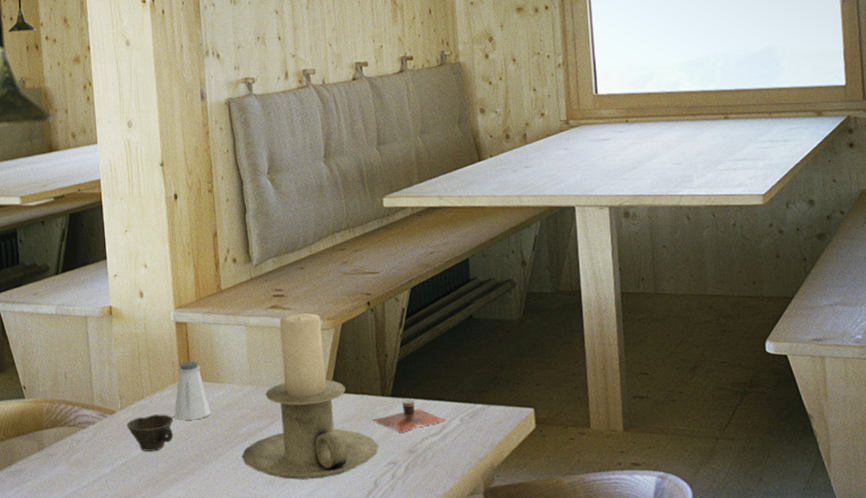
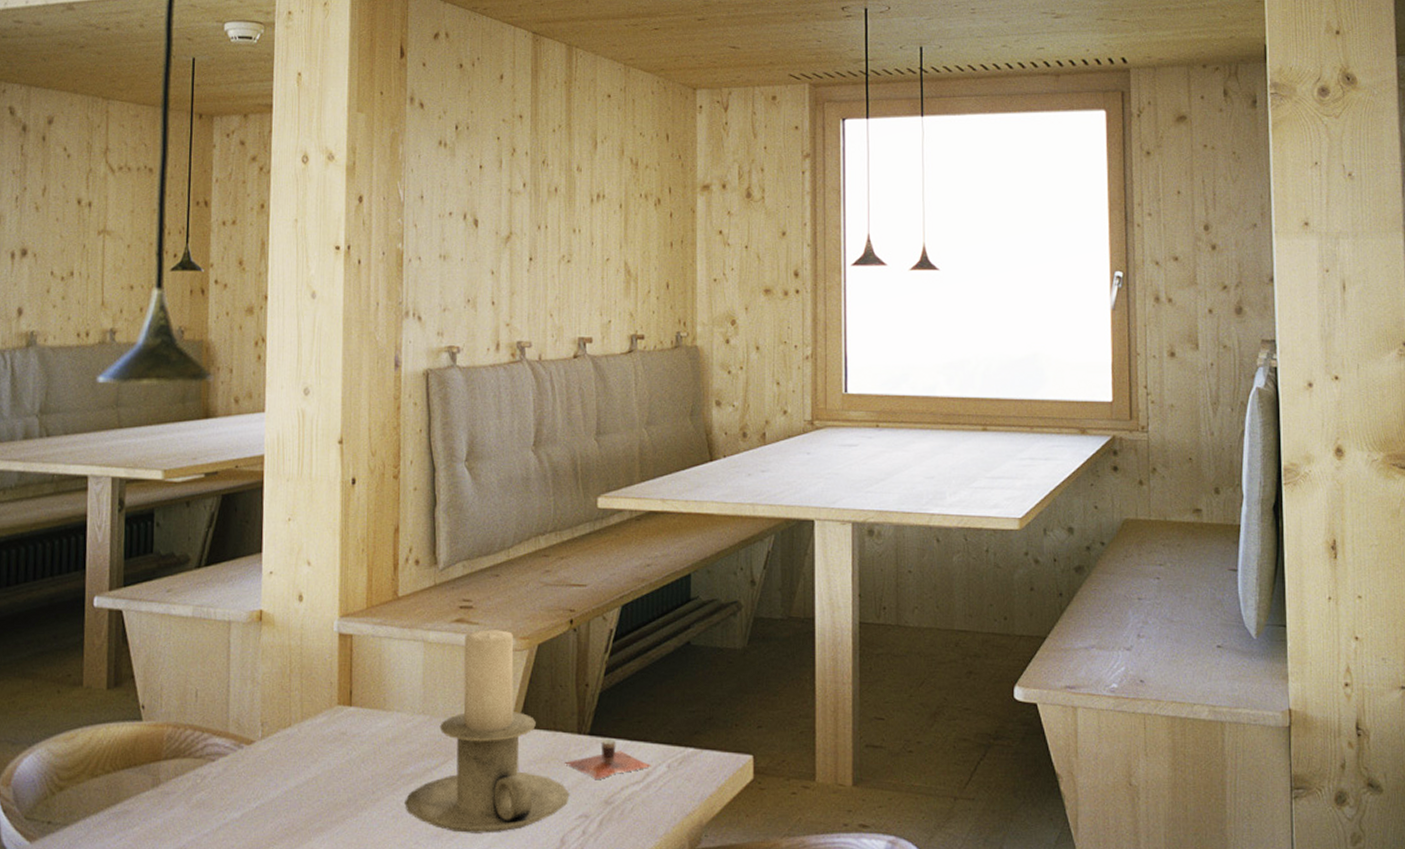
cup: present [126,414,174,451] -> none [266,746,325,792]
saltshaker: present [174,361,211,420] -> none [327,682,372,755]

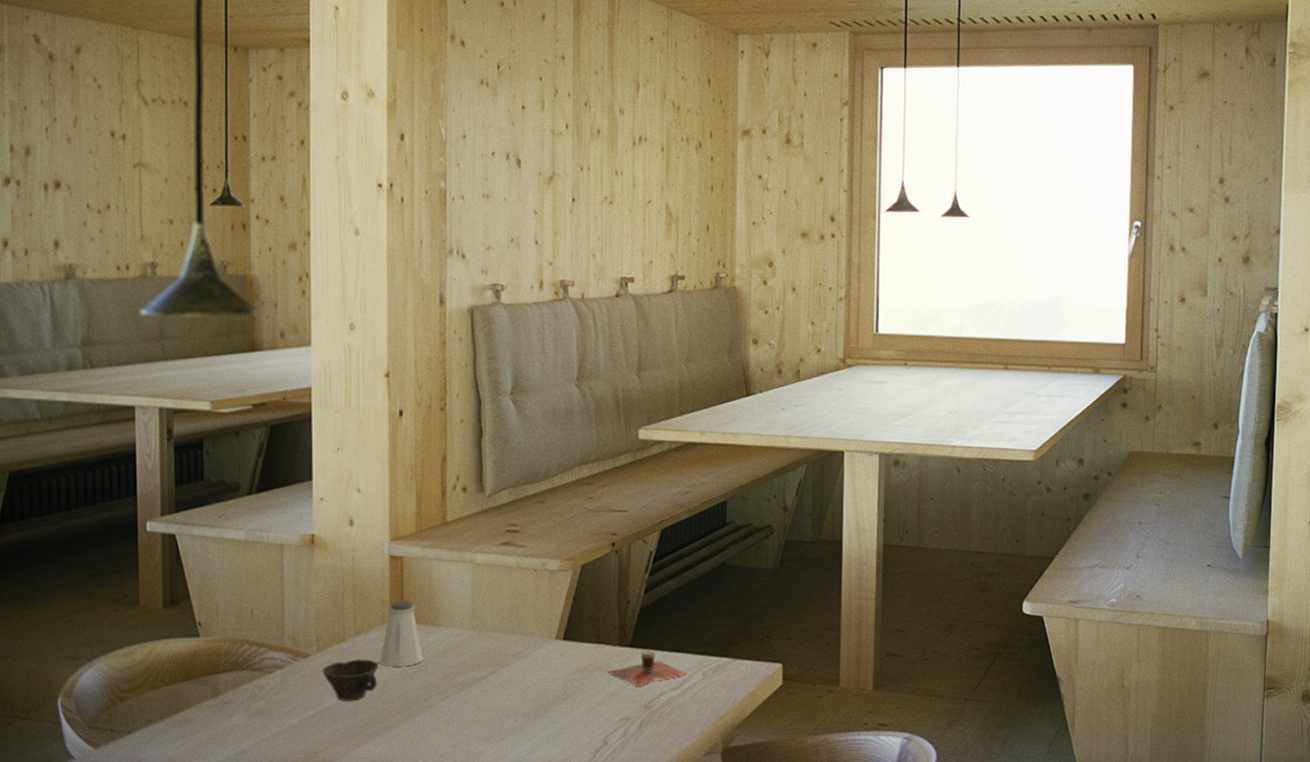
cup: none [266,746,325,792] -> present [322,659,379,701]
saltshaker: none [327,682,372,755] -> present [380,601,424,667]
candle holder: present [404,630,570,833] -> none [456,552,612,735]

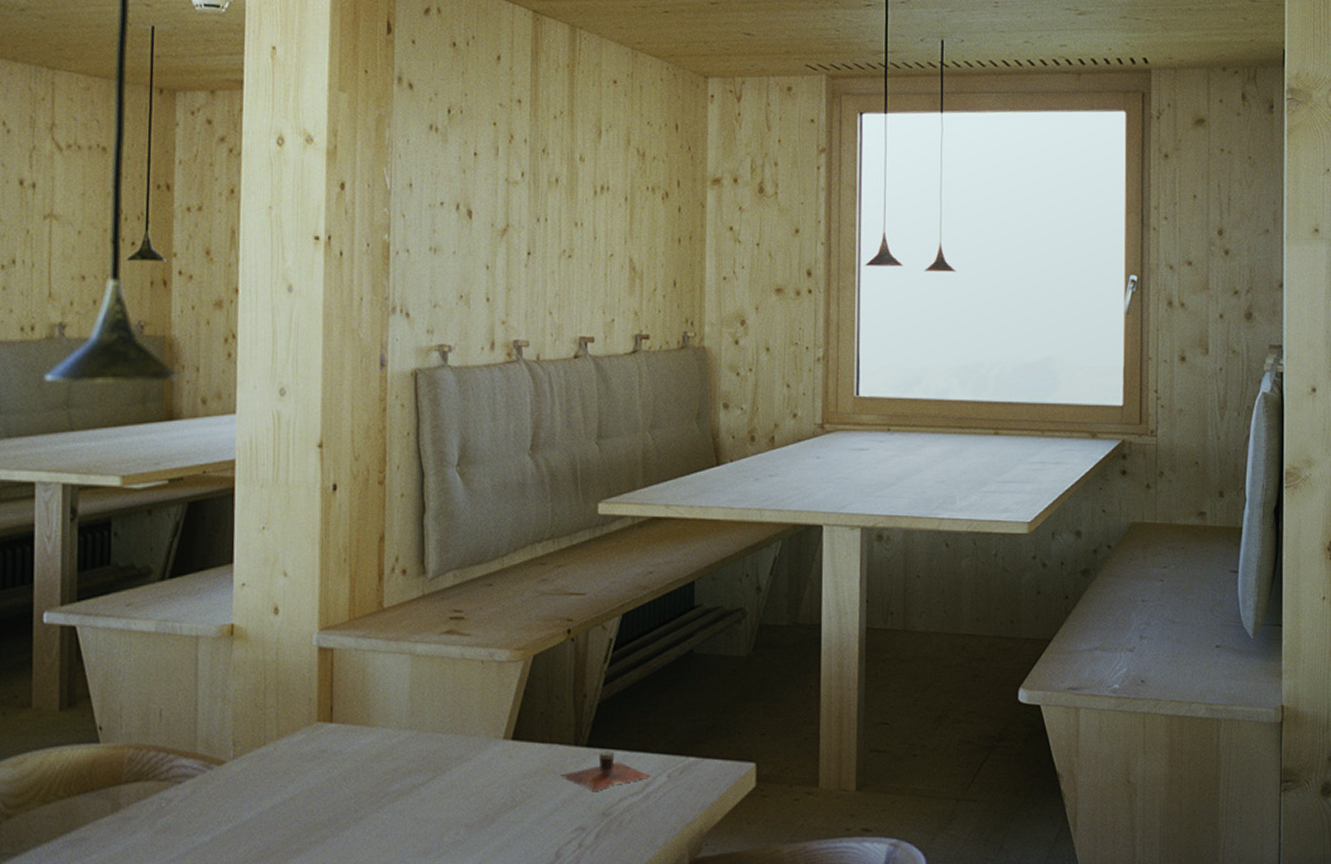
cup: present [322,659,379,701] -> none [239,765,304,814]
saltshaker: present [380,601,424,667] -> none [305,698,355,774]

